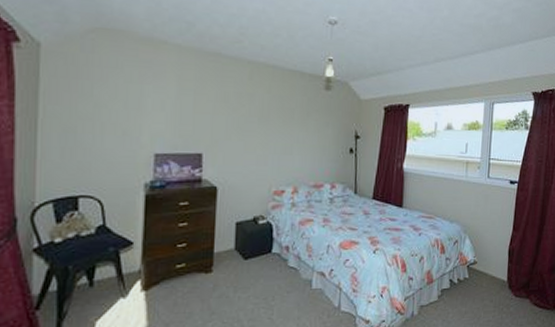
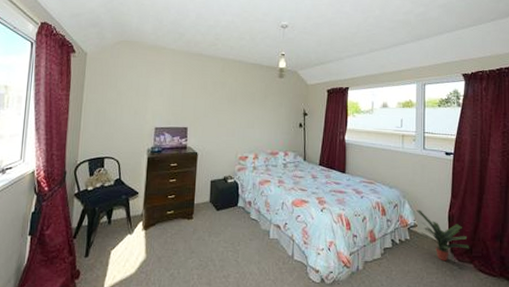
potted plant: none [477,245,528,299] -> present [416,209,470,262]

